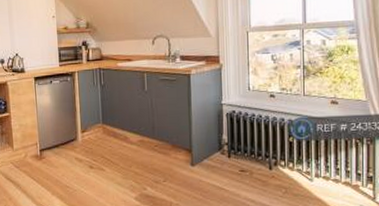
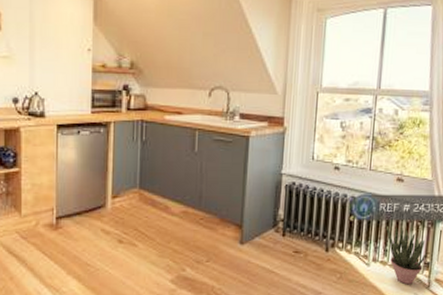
potted plant: none [325,143,369,198] -> present [386,225,427,285]

